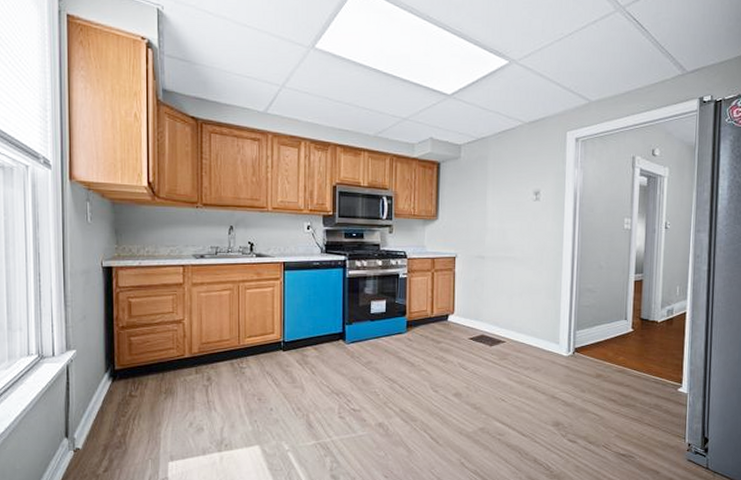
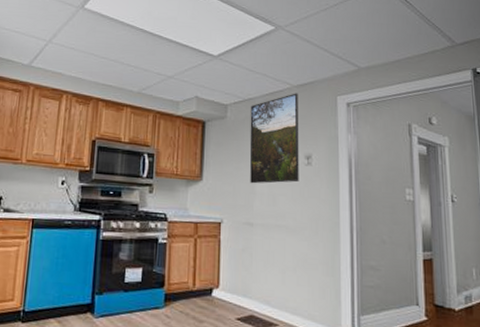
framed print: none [482,130,529,220] -> present [249,93,299,184]

